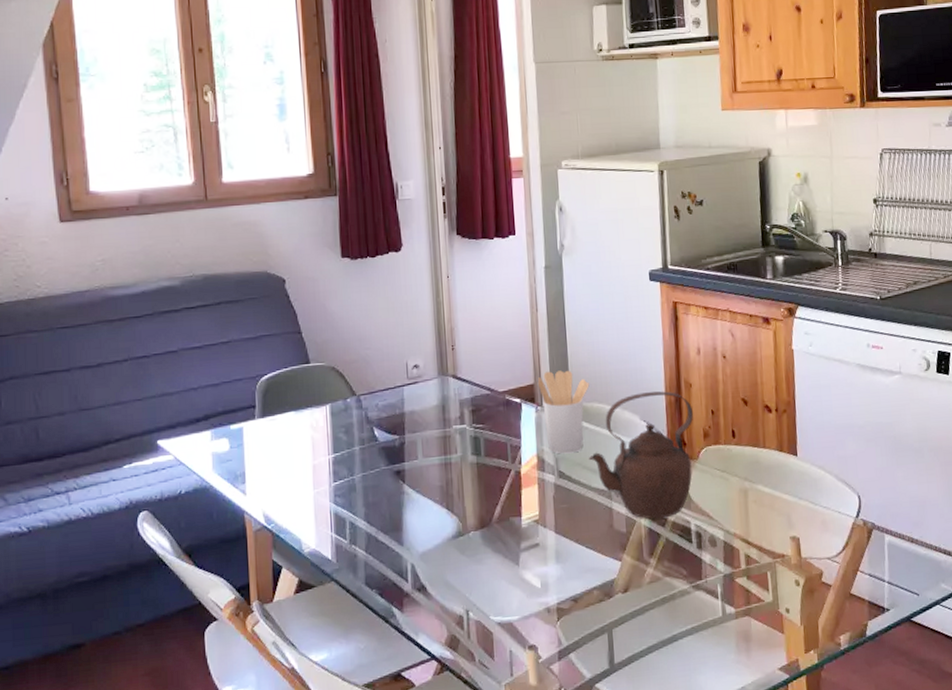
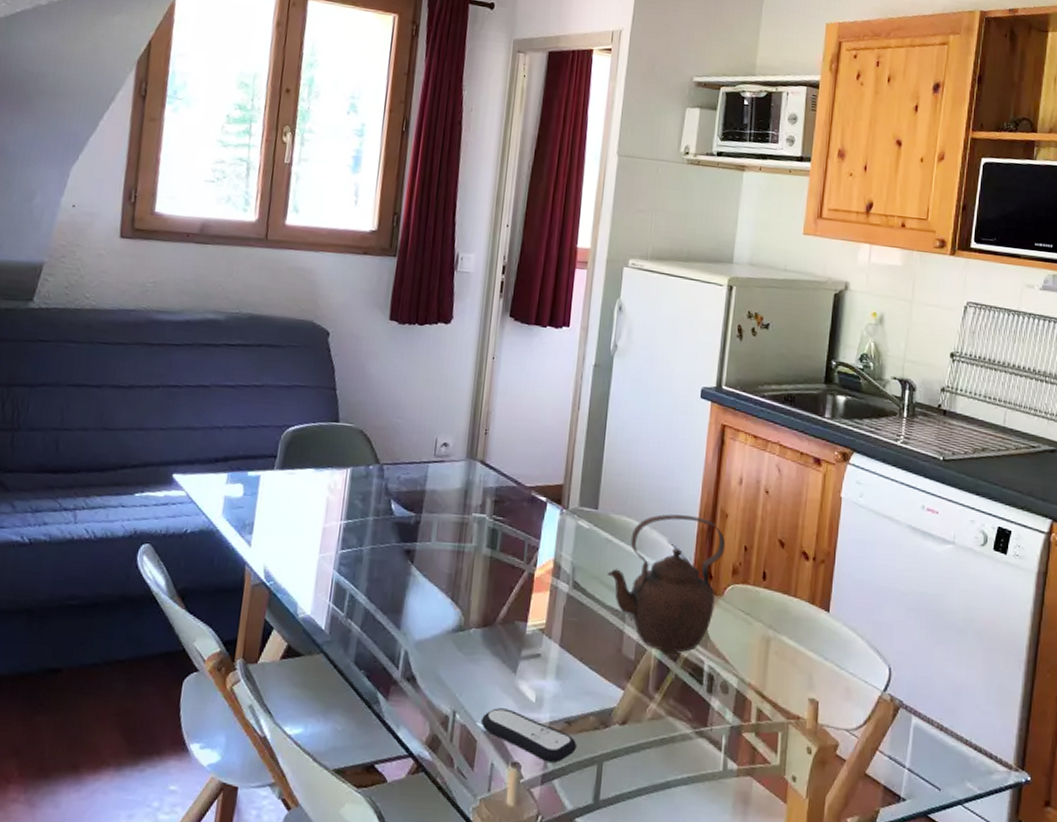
remote control: none [493,598,586,640] -> present [480,708,576,763]
utensil holder: present [537,370,590,454] -> none [567,474,621,565]

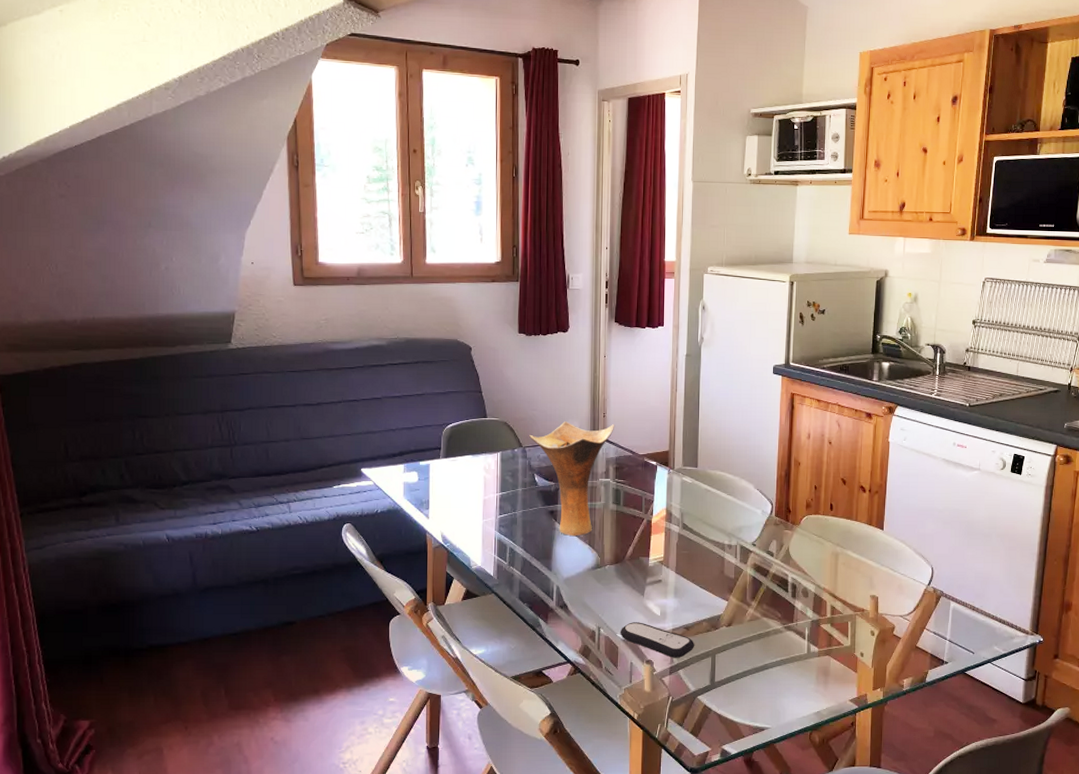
vase: none [390,436,499,587] -> present [529,421,615,537]
teapot: present [607,514,726,653] -> none [708,466,800,570]

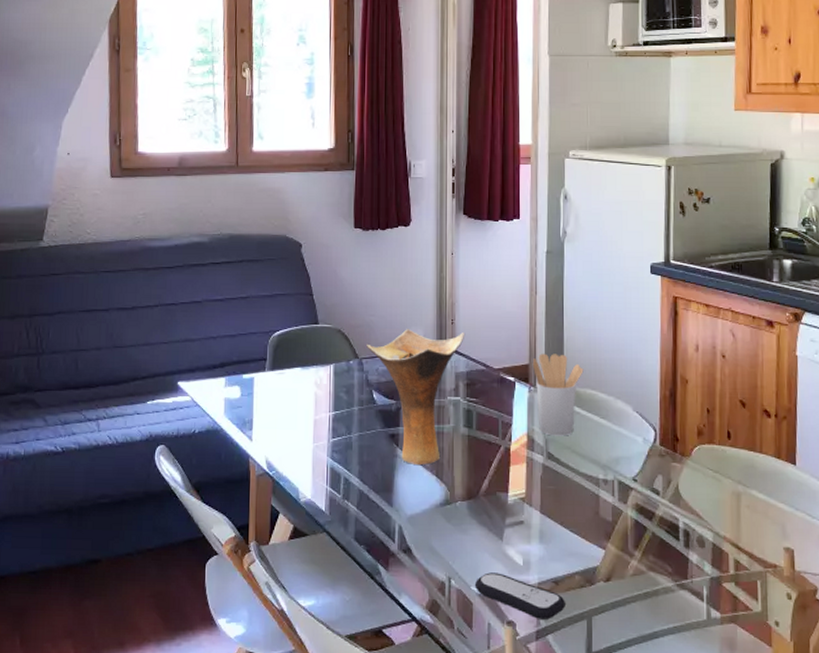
utensil holder: none [671,441,715,510] -> present [532,353,584,436]

